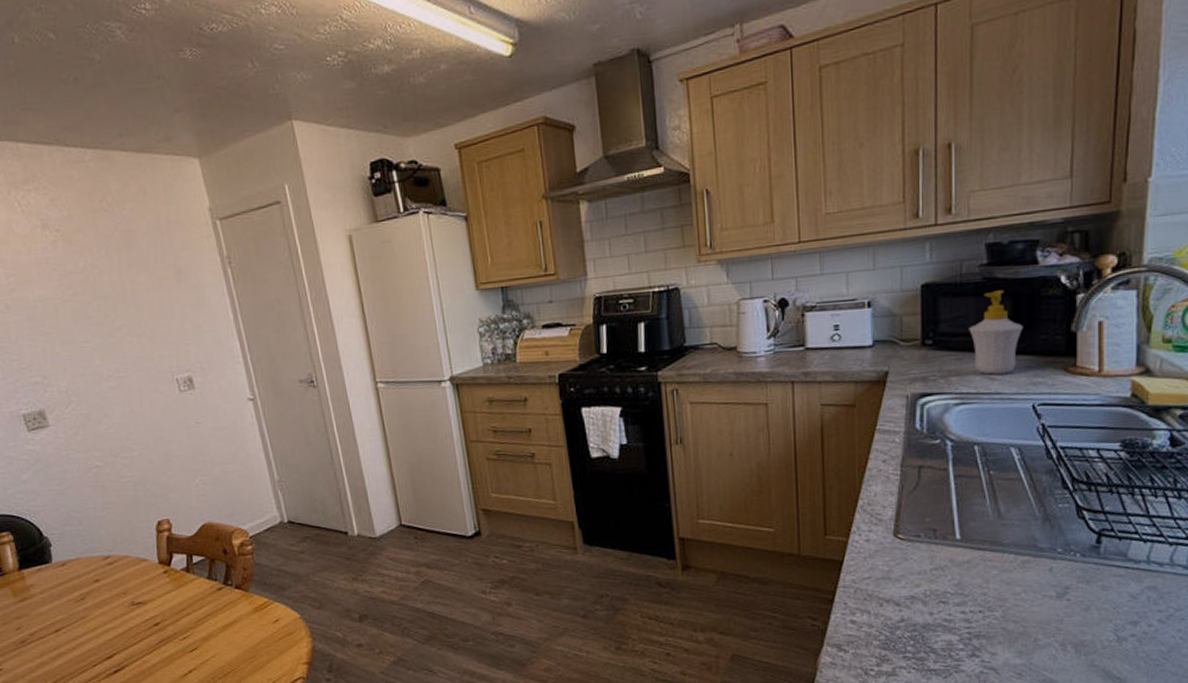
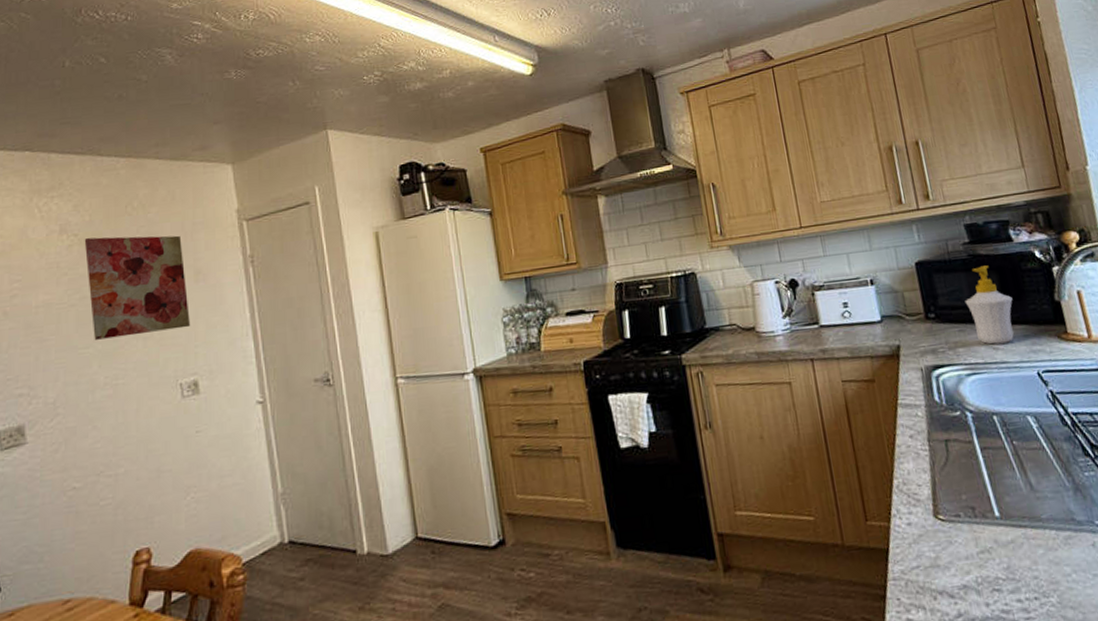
wall art: none [66,233,179,335] -> present [84,235,191,340]

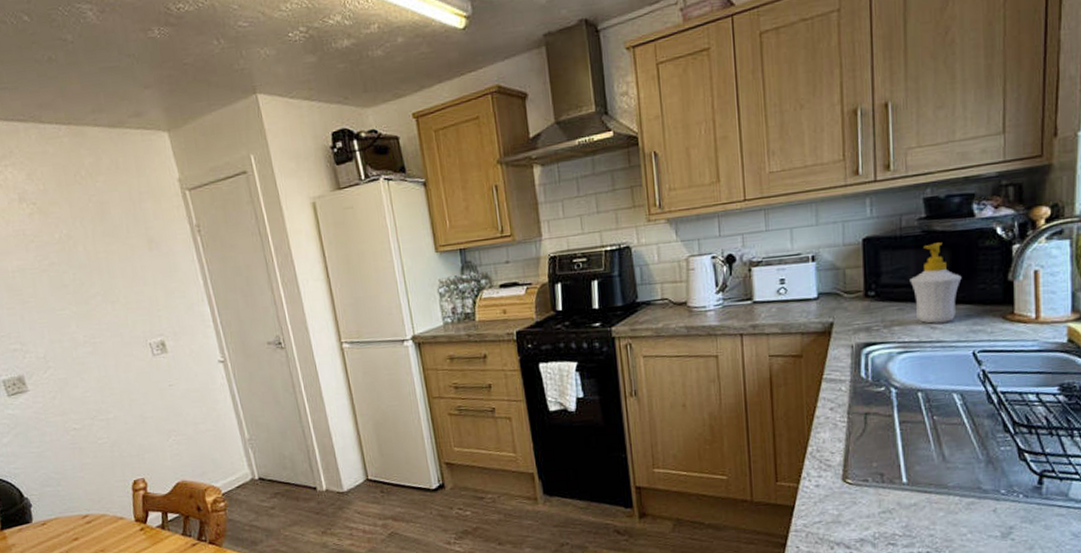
wall art: present [84,235,191,340] -> none [42,204,152,303]

